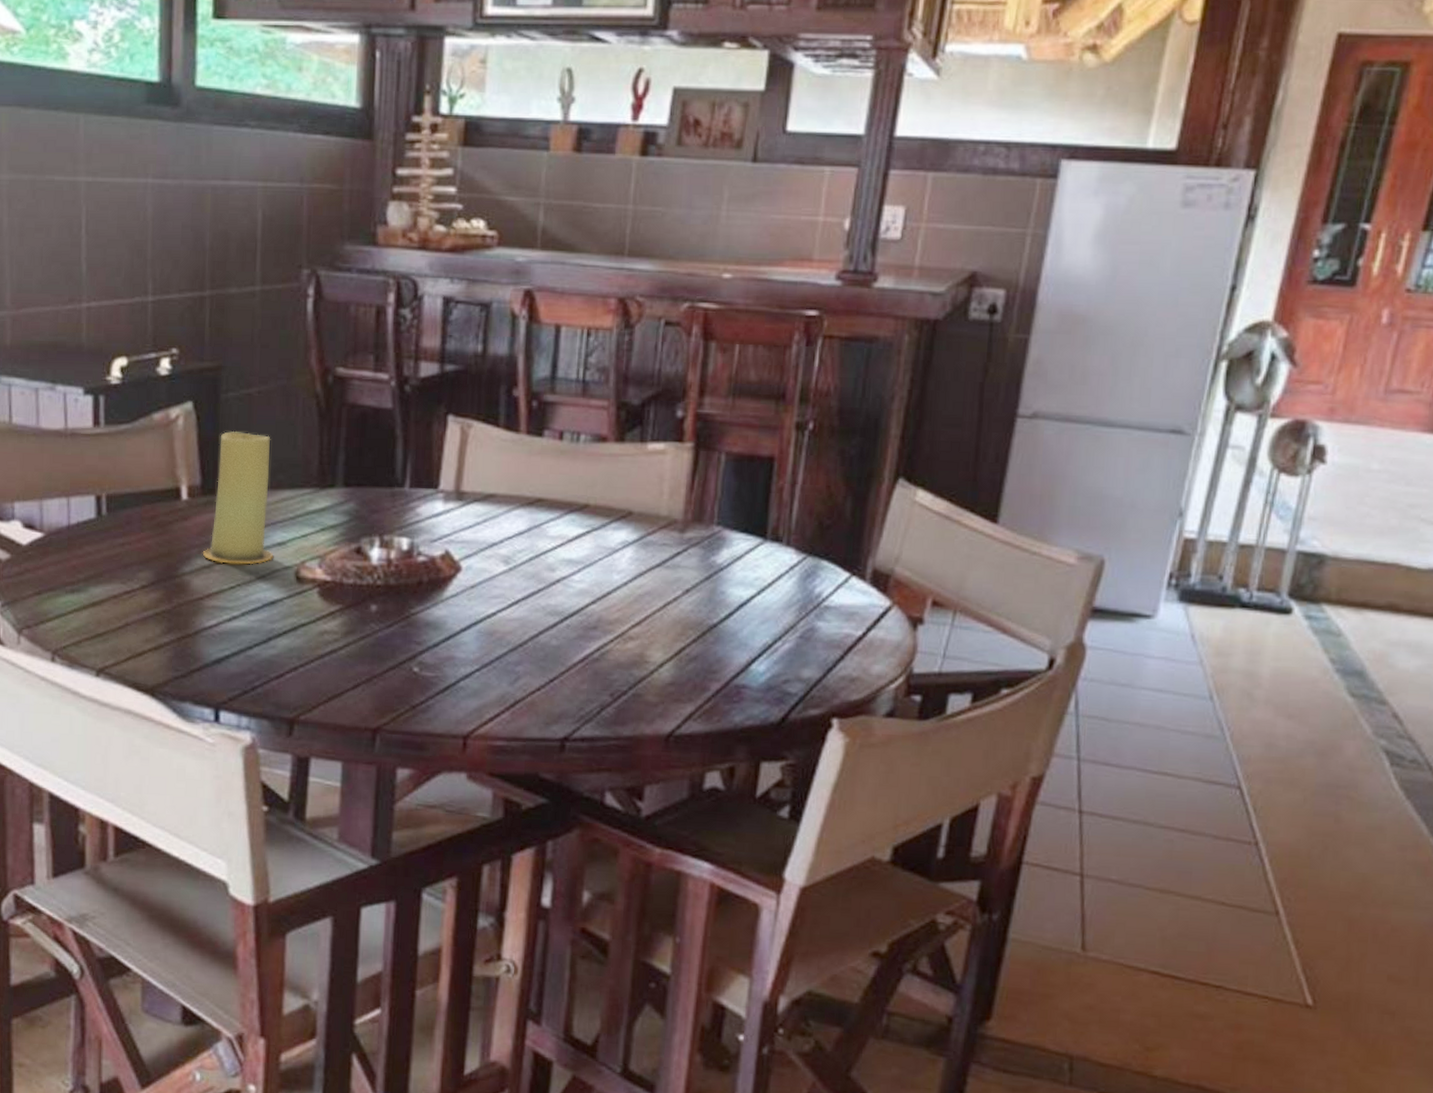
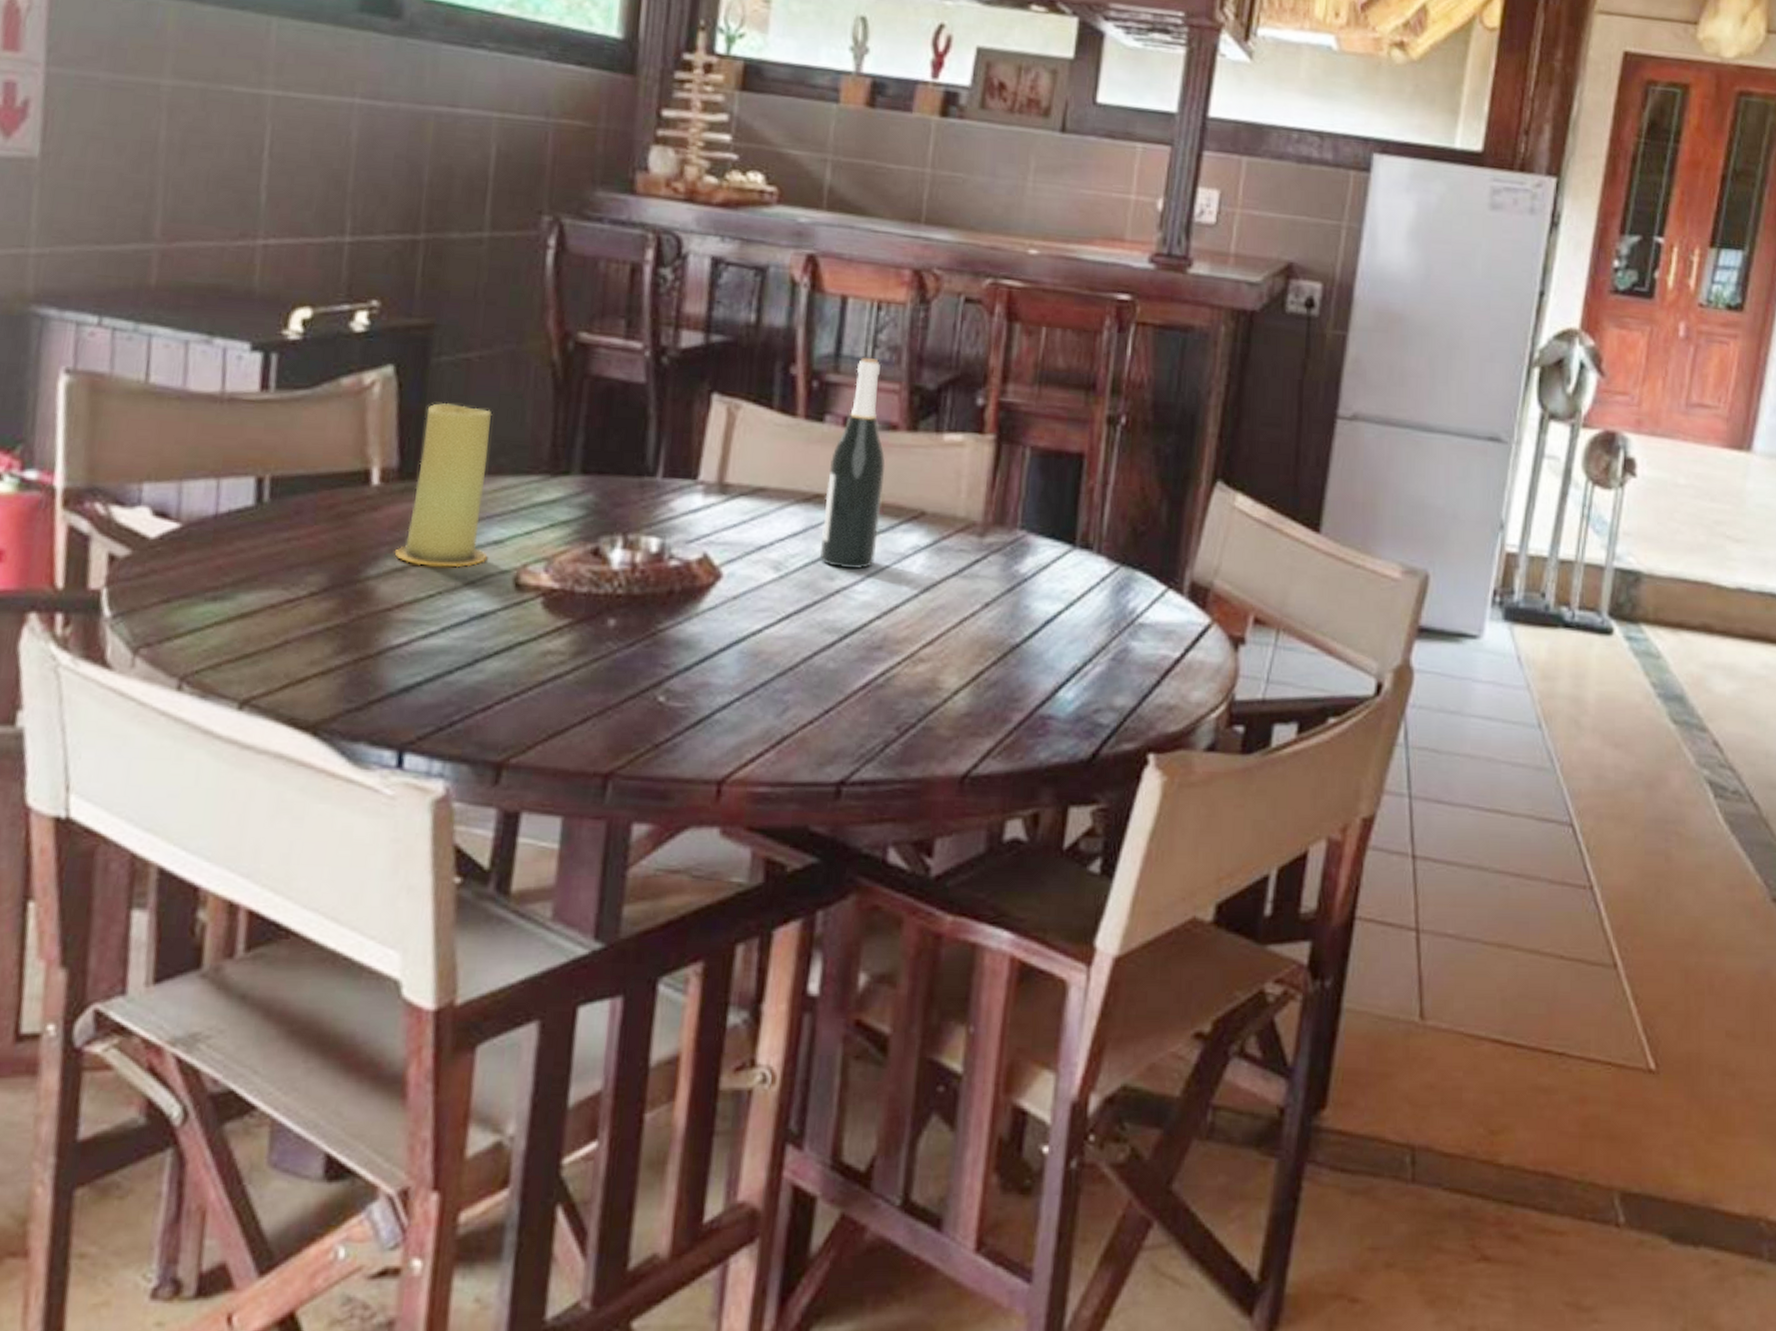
wine bottle: none [543,378,597,562] -> present [820,357,886,570]

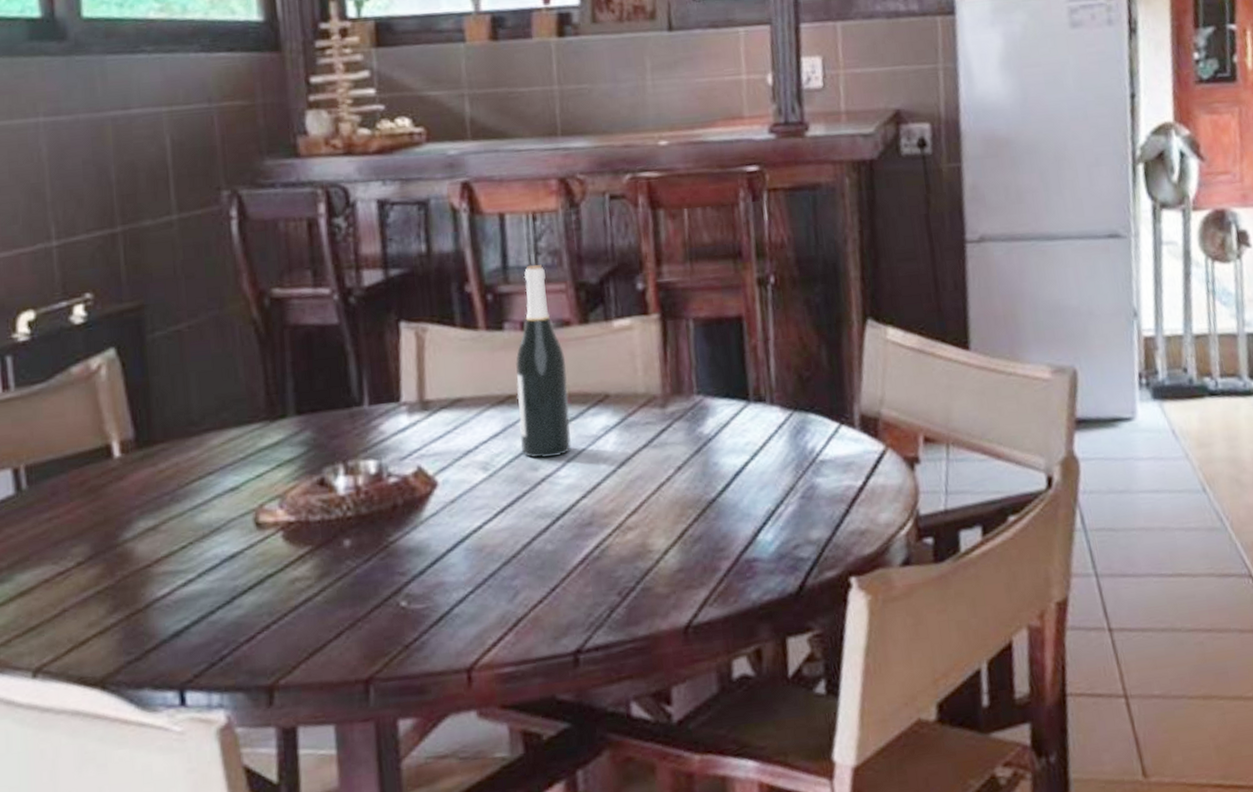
candle: present [394,403,492,568] -> none [144,372,226,522]

